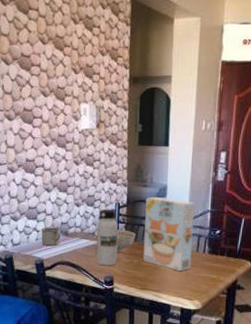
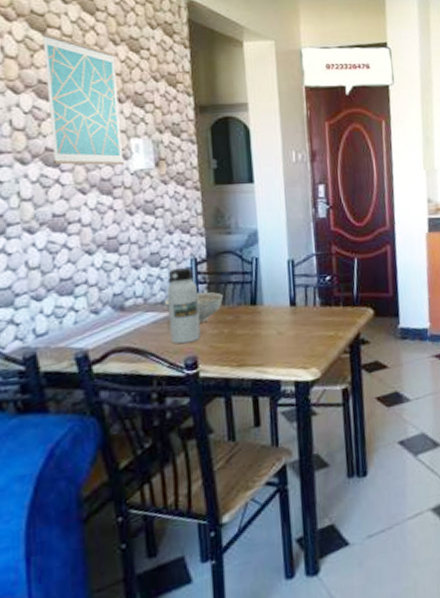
wall art: none [25,14,75,125] -> present [41,33,124,166]
mug: present [41,227,61,246] -> none [82,301,114,330]
cereal box: present [143,196,195,272] -> none [232,244,301,335]

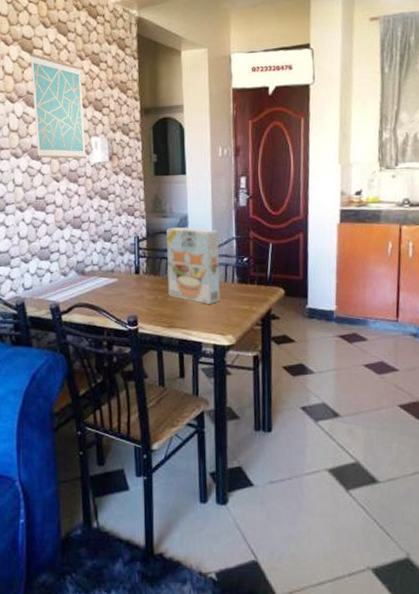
decorative bowl: present [164,291,224,324] -> none [113,264,159,290]
water bottle: present [166,267,201,344] -> none [115,243,141,305]
cereal box: none [232,244,301,335] -> present [166,227,221,305]

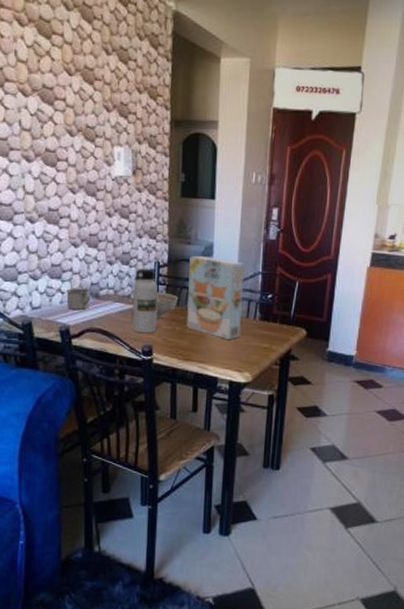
wall art: present [29,53,86,159] -> none [47,39,107,171]
mug: none [55,266,78,287] -> present [66,287,91,310]
decorative bowl: none [113,264,159,290] -> present [130,292,179,319]
water bottle: none [115,243,141,305] -> present [132,268,158,334]

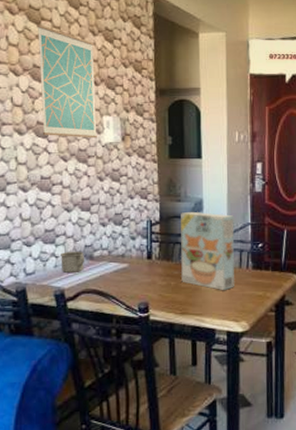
wall art: none [47,39,107,171] -> present [37,25,97,138]
decorative bowl: present [130,292,179,319] -> none [124,249,172,276]
water bottle: present [132,268,158,334] -> none [127,227,152,291]

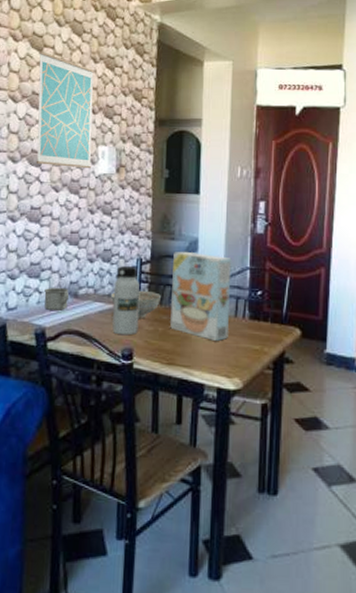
decorative bowl: none [124,249,172,276] -> present [110,290,162,319]
water bottle: none [127,227,152,291] -> present [112,265,140,336]

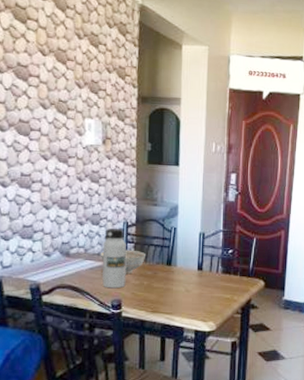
wall art: present [35,52,94,169] -> none [22,24,79,140]
mug: present [44,287,70,311] -> none [37,247,62,268]
cereal box: present [170,251,232,342] -> none [154,215,207,293]

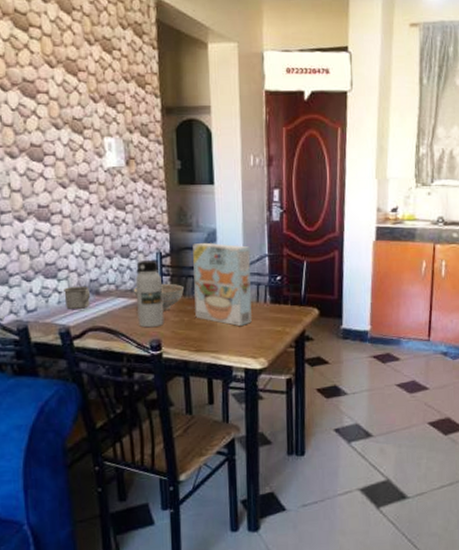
mug: none [37,247,62,268] -> present [64,286,91,309]
cereal box: none [154,215,207,293] -> present [193,242,253,327]

